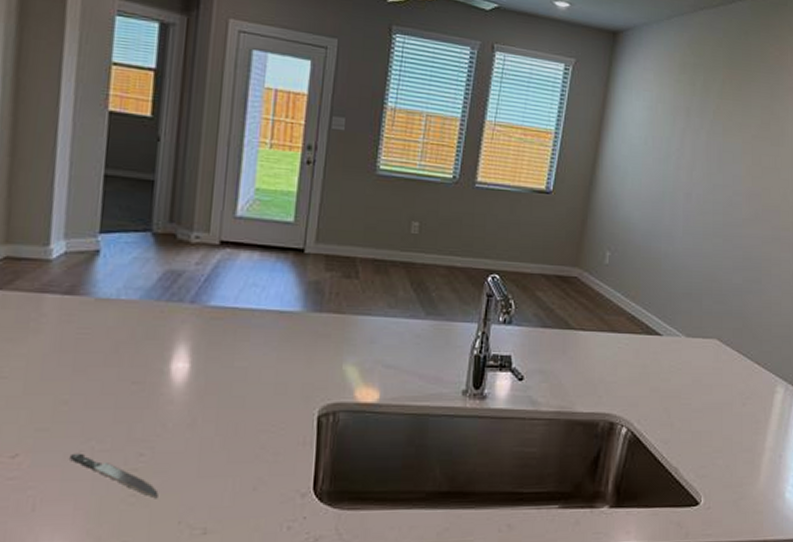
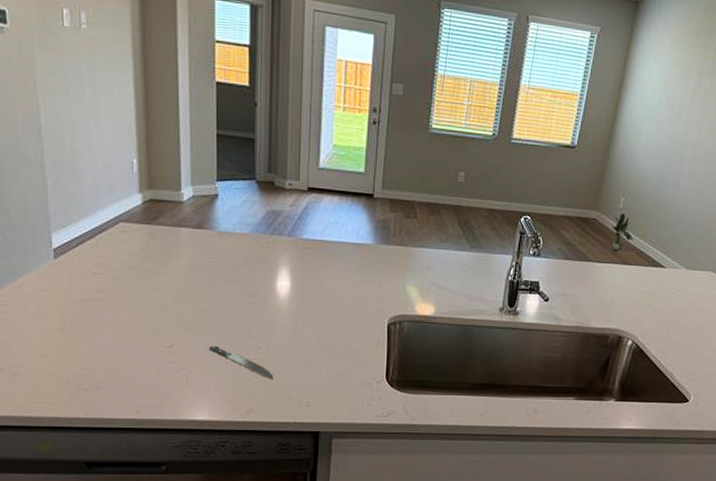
potted plant: none [596,271,623,317] -> present [611,214,633,252]

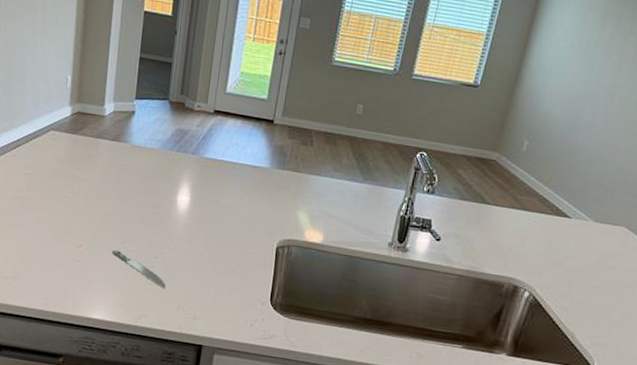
potted plant: present [611,214,633,252] -> none [512,157,536,197]

